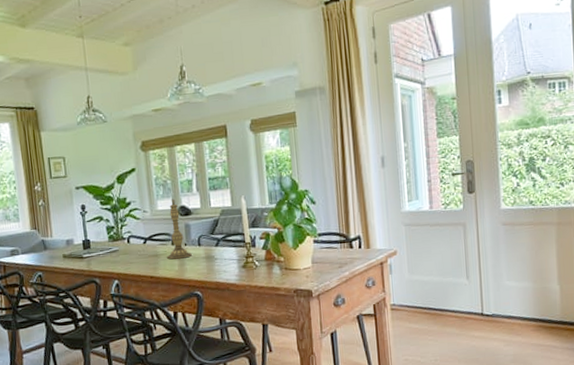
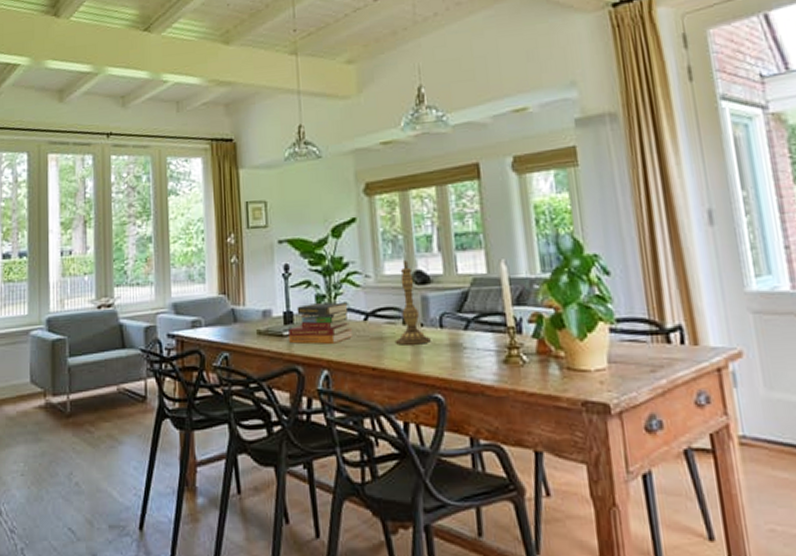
books: none [87,231,136,263] -> present [289,302,354,345]

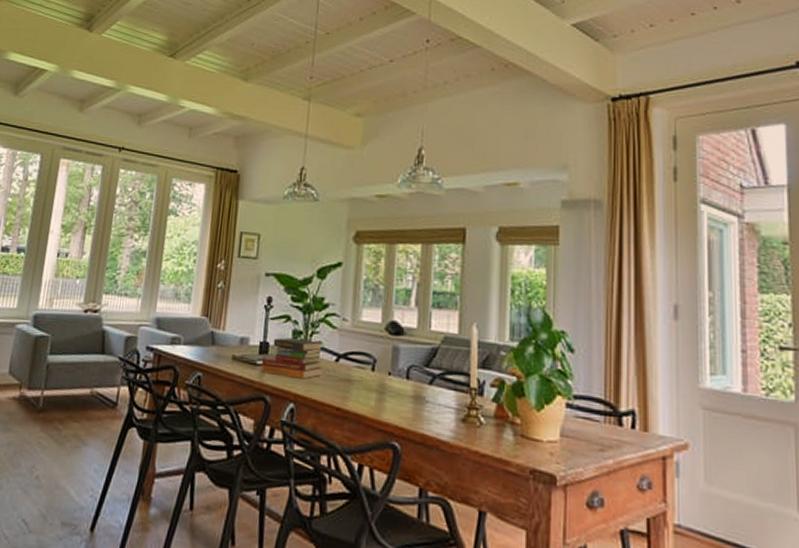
candlestick: present [396,259,431,345] -> none [363,308,396,393]

